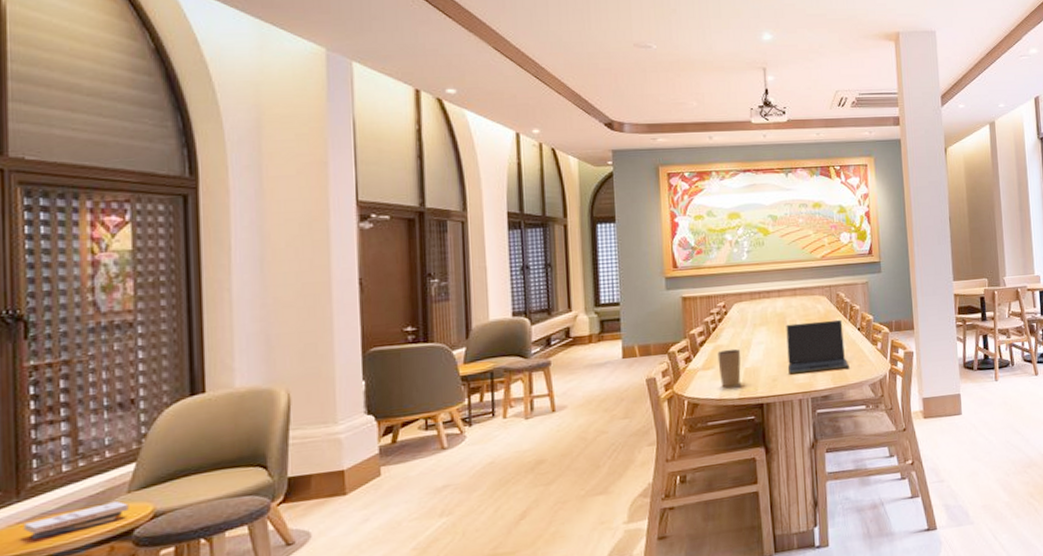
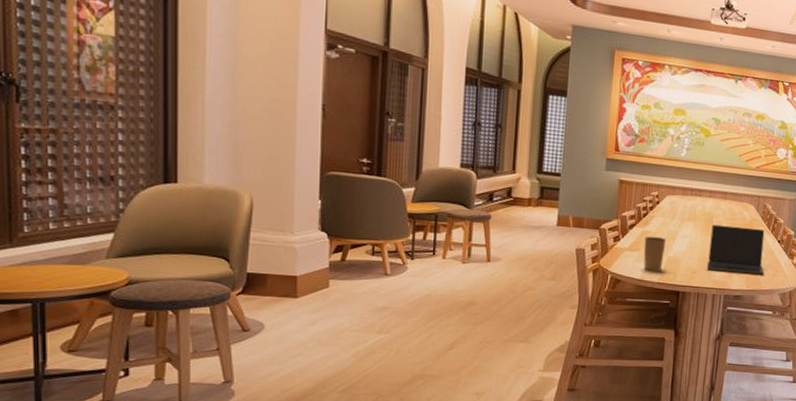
books: present [23,501,129,539] -> none [15,263,107,283]

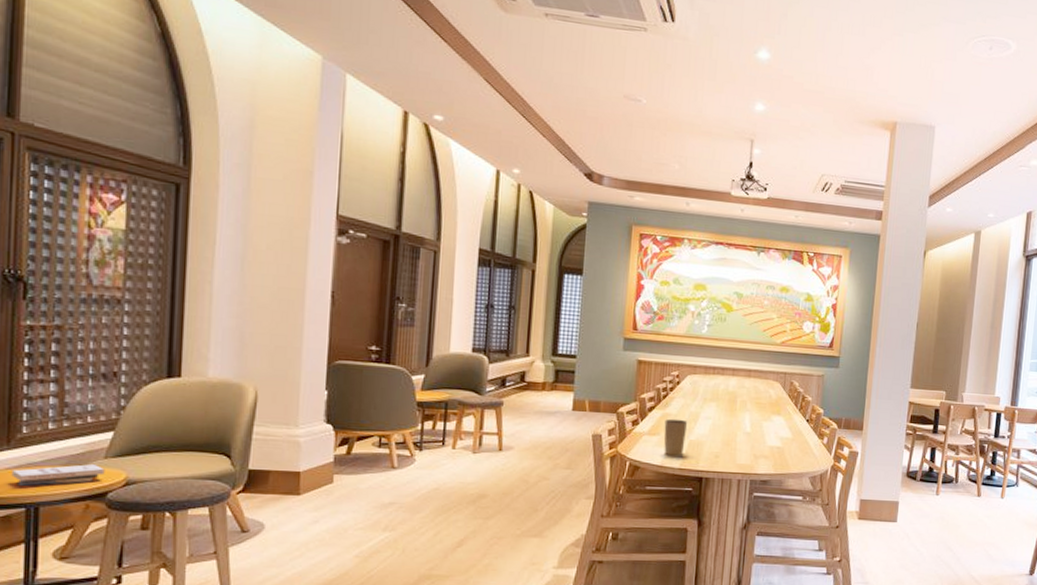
books: none [15,263,107,283] -> present [11,464,105,486]
laptop: present [707,224,765,275] -> none [732,404,793,457]

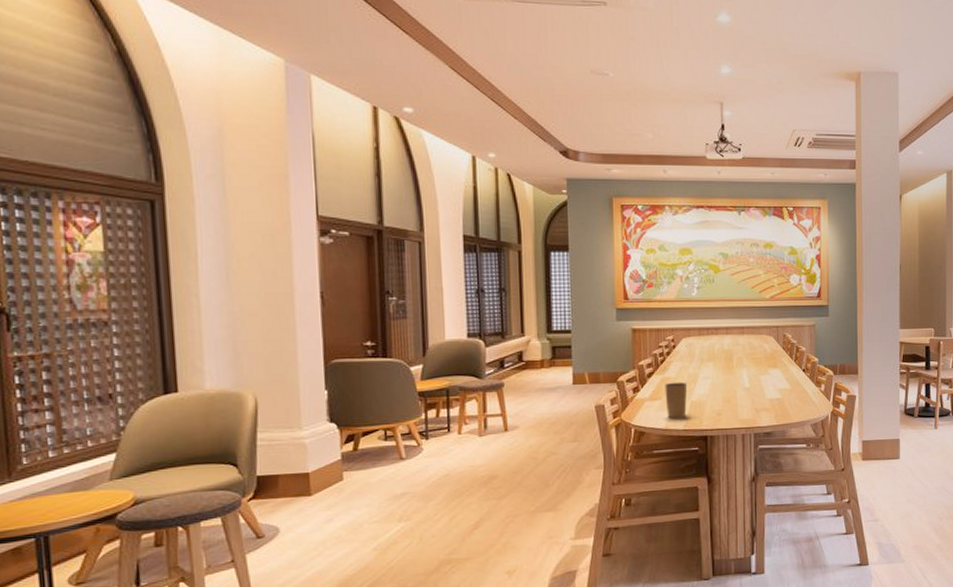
books: present [11,464,105,486] -> none [16,488,112,517]

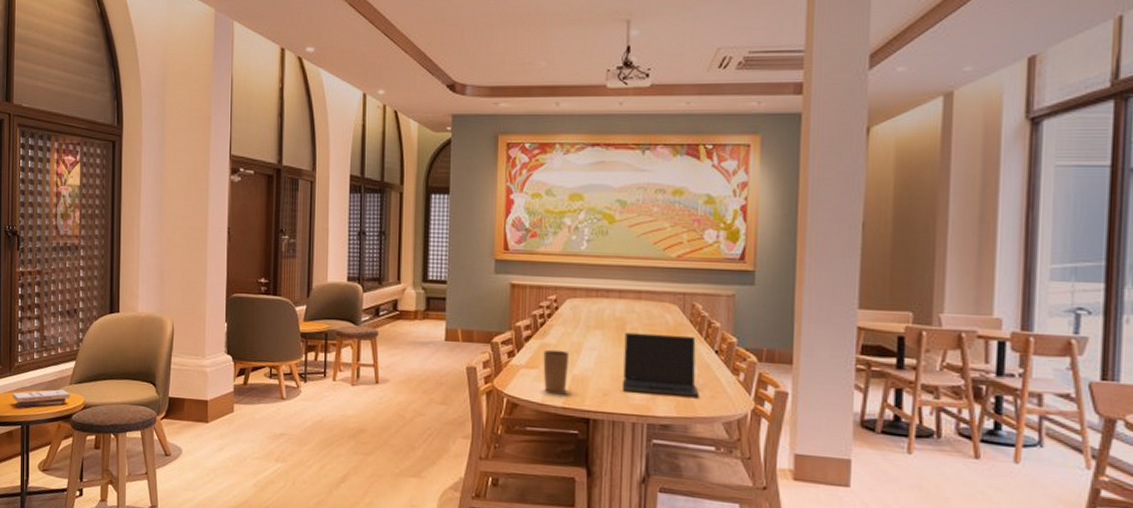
books: none [16,488,112,517] -> present [12,389,70,407]
laptop: none [732,359,793,410] -> present [623,332,699,397]

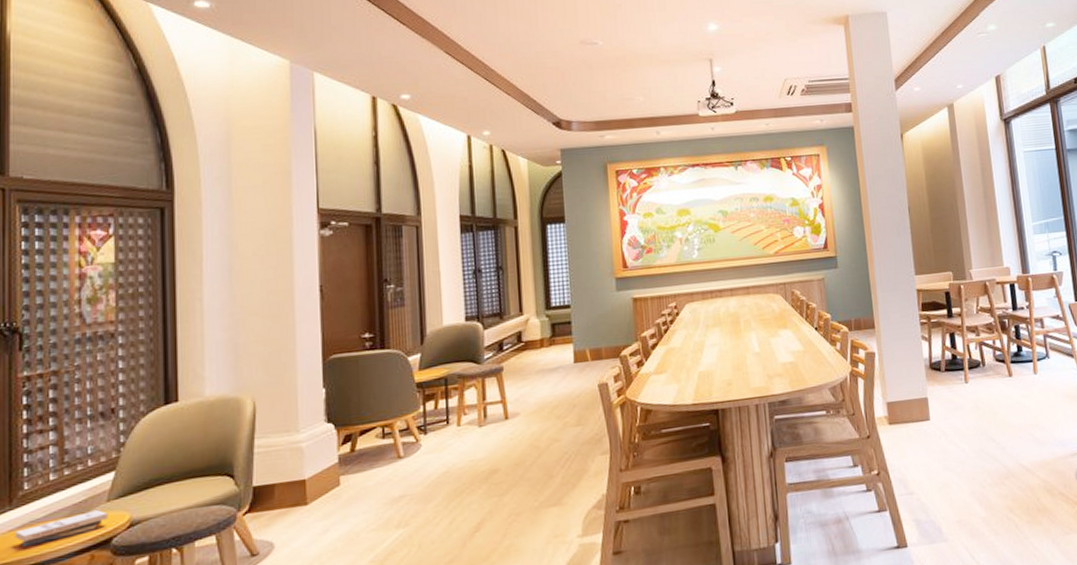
cup: present [543,349,570,392] -> none [670,351,695,391]
laptop: present [623,332,699,397] -> none [740,318,808,378]

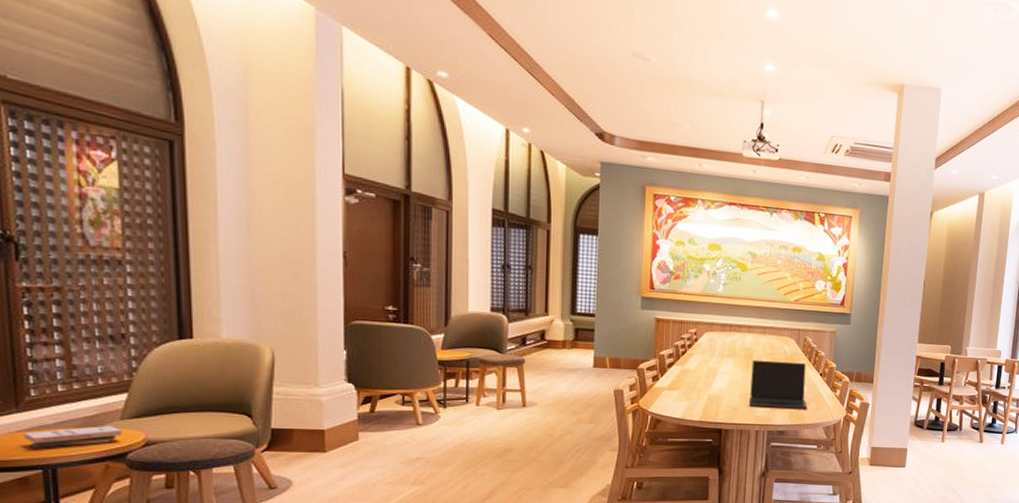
laptop: none [740,318,808,378] -> present [749,360,807,409]

